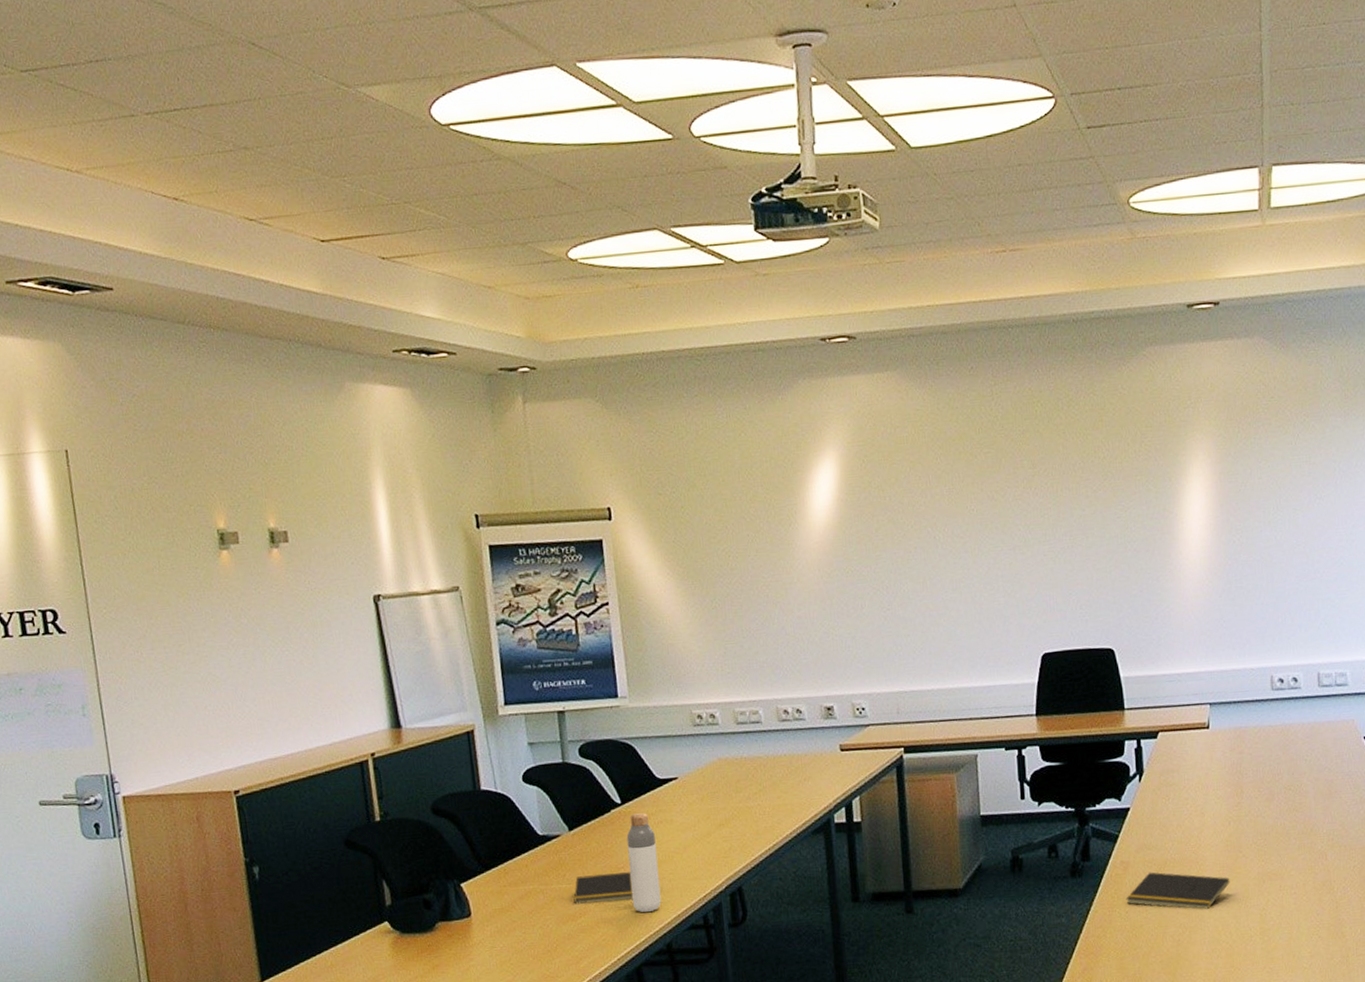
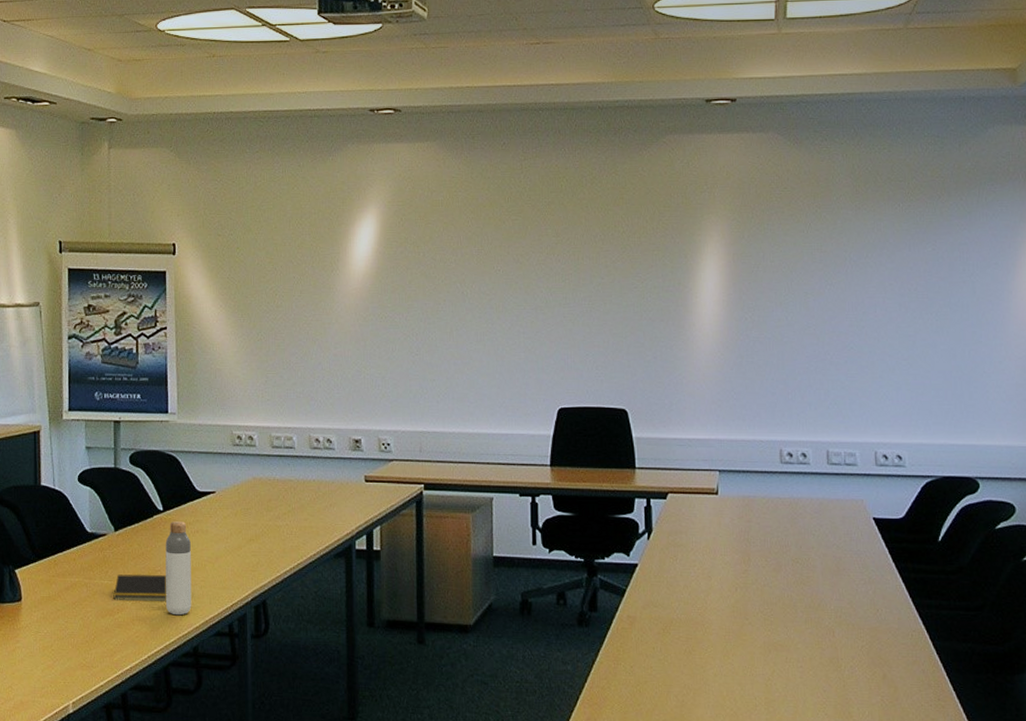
notepad: present [1126,872,1230,909] -> none [631,629,736,673]

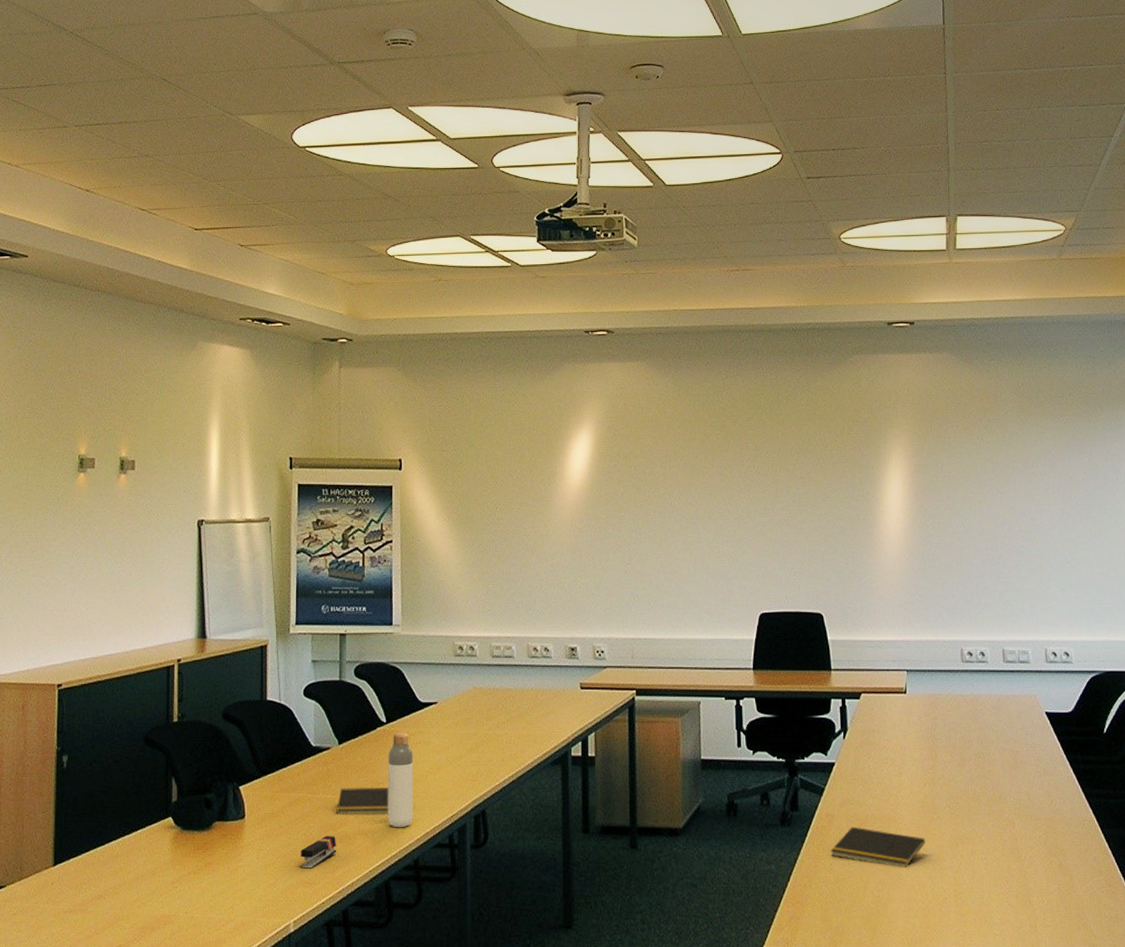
stapler: none [78,621,115,653] -> present [300,836,337,870]
notepad: none [631,629,736,673] -> present [830,826,926,867]

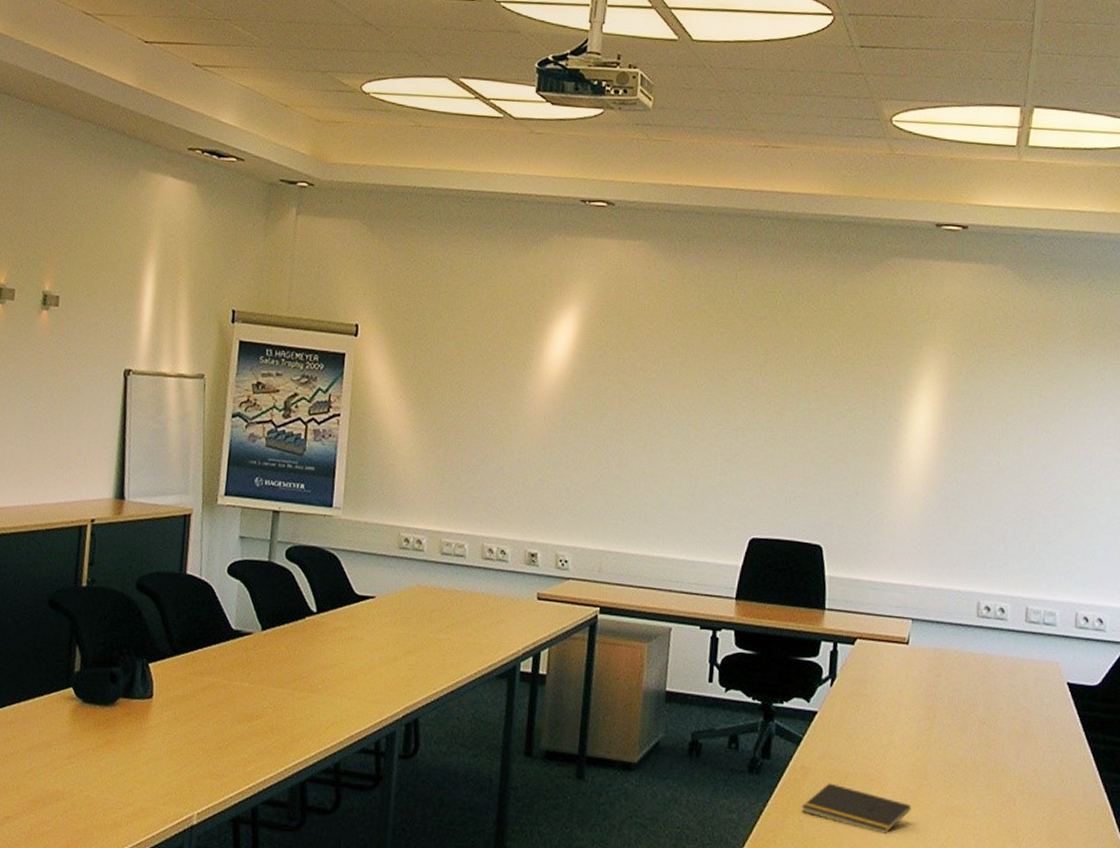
stapler: present [300,836,337,870] -> none [208,727,251,761]
notepad: present [336,788,389,814] -> none [253,678,314,711]
bottle: present [387,732,413,828] -> none [309,624,343,728]

